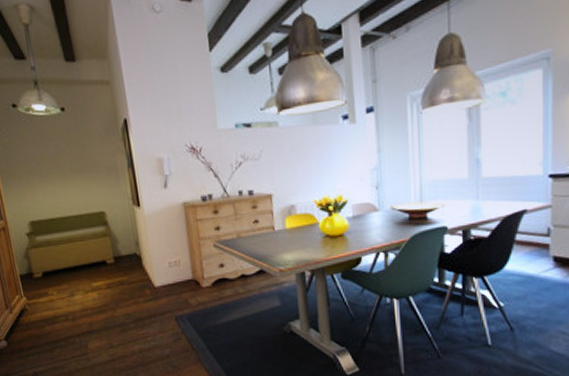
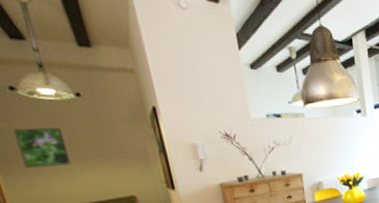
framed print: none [13,142,54,181] -> present [13,127,71,169]

